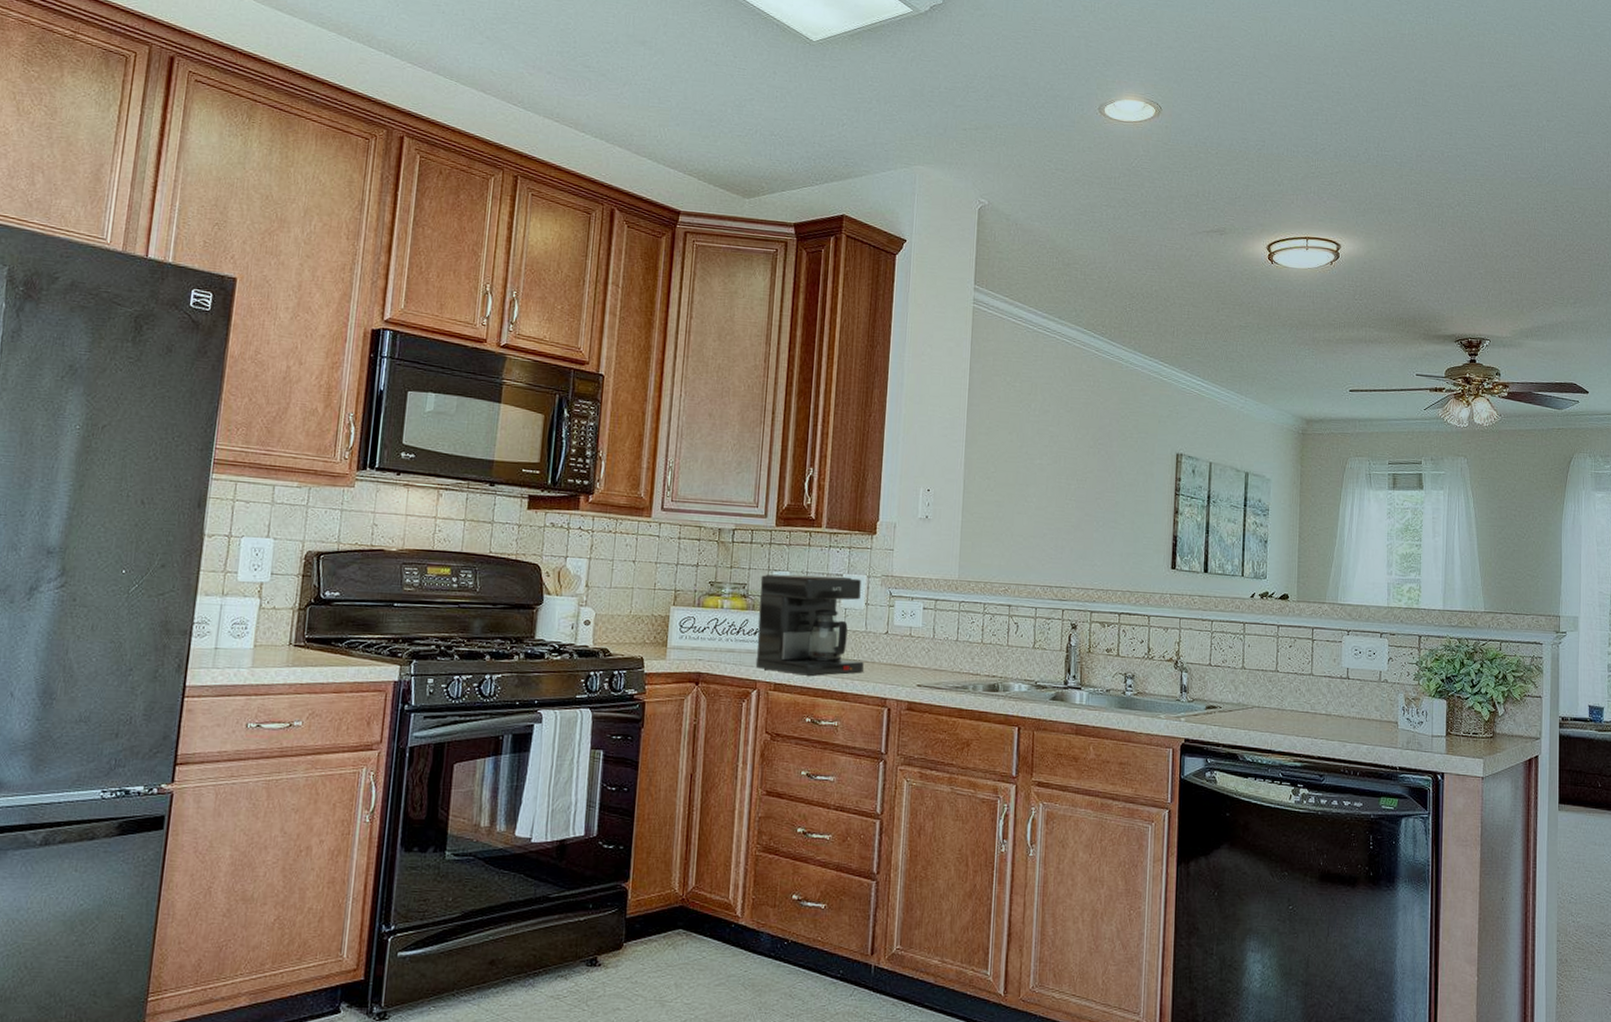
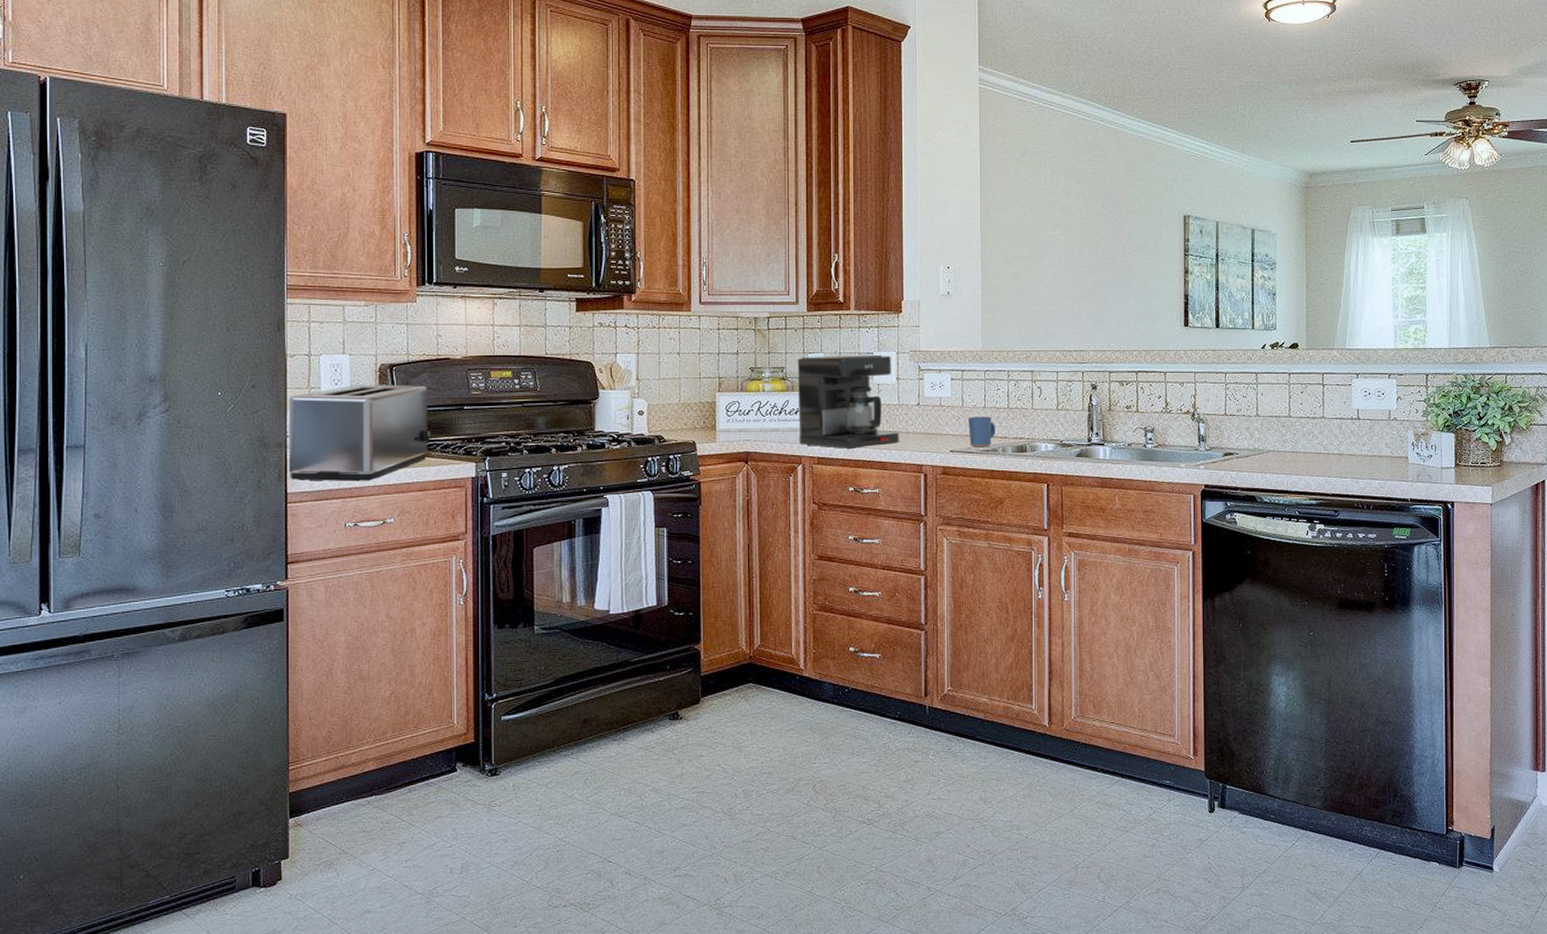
toaster: none [190,571,356,678] -> present [288,384,430,481]
mug: none [938,650,967,683] -> present [967,417,996,447]

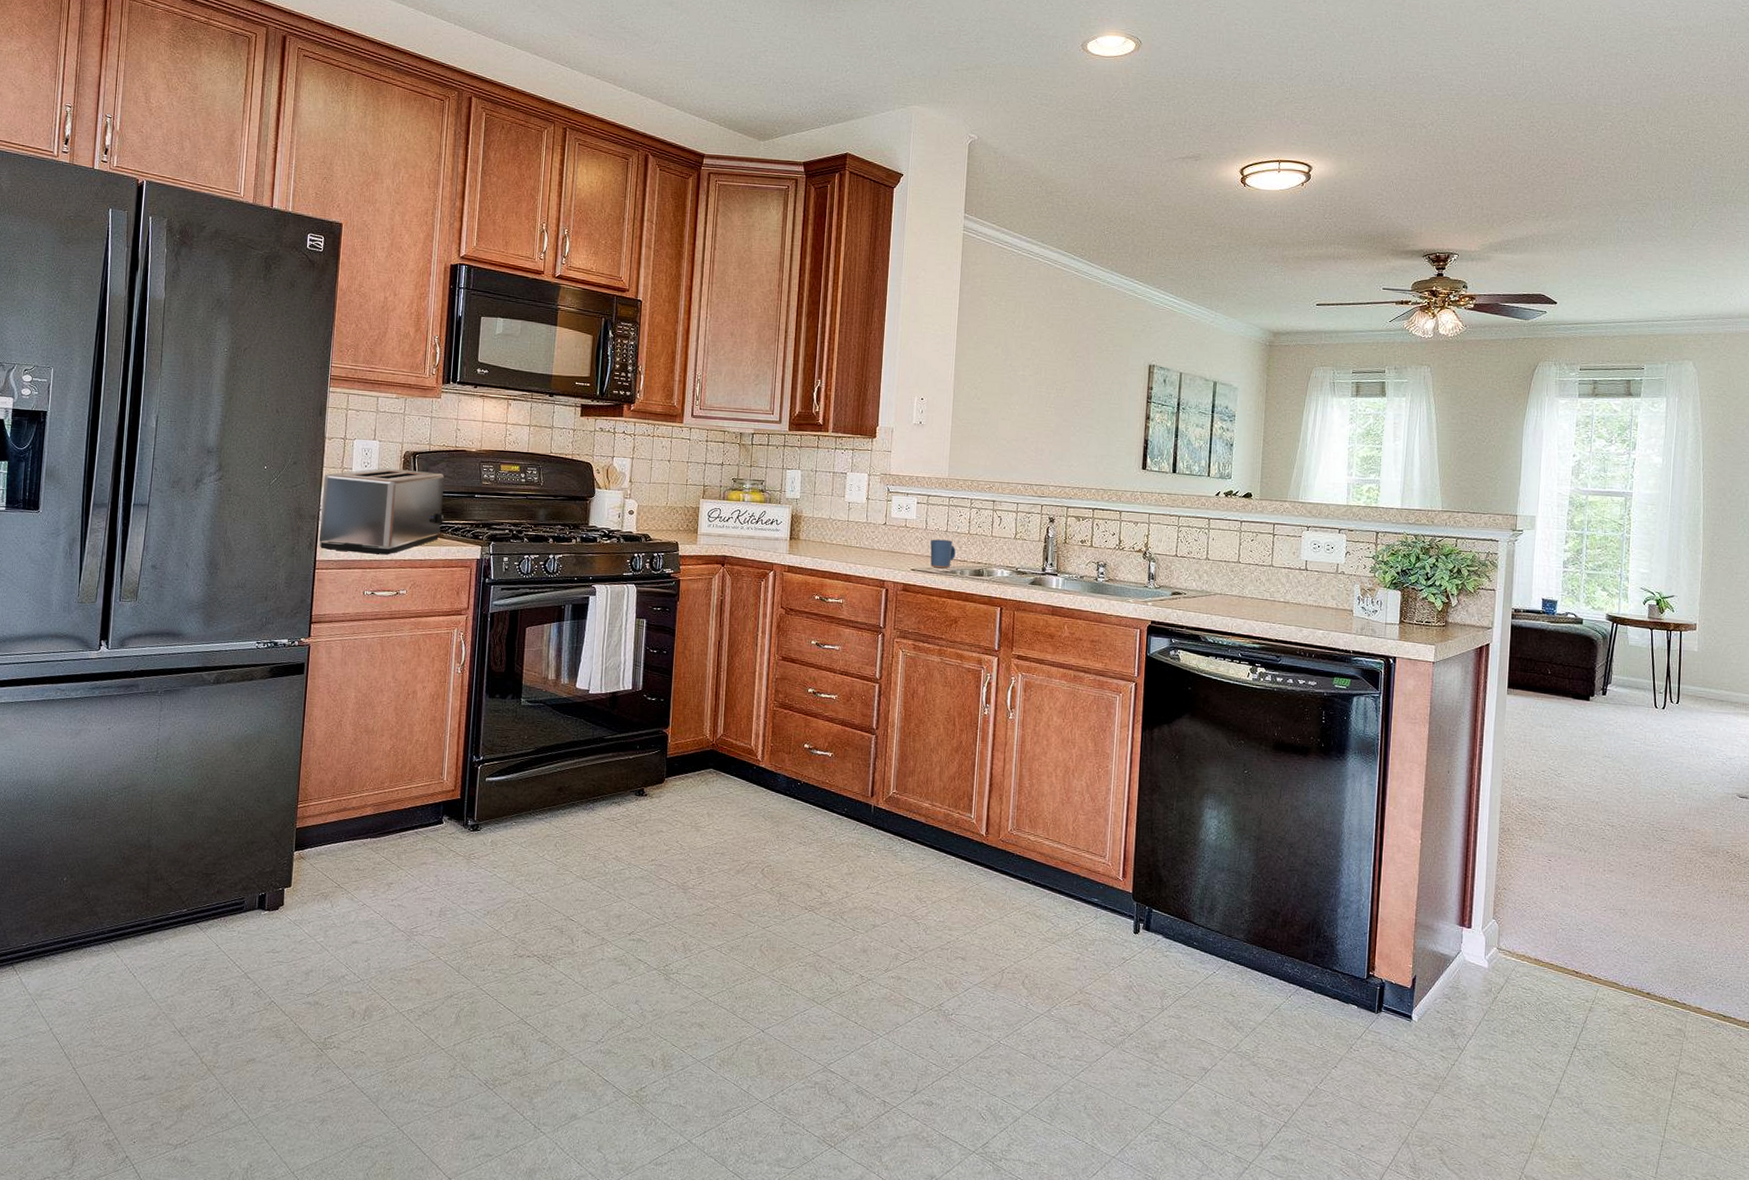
coffee maker: present [797,354,899,450] -> none [772,472,865,561]

